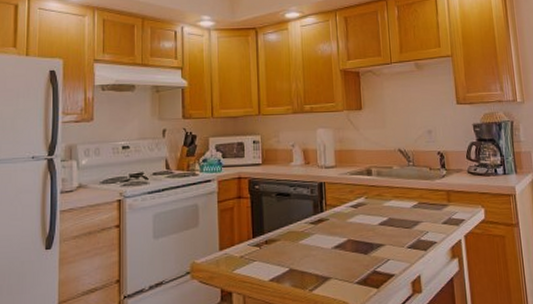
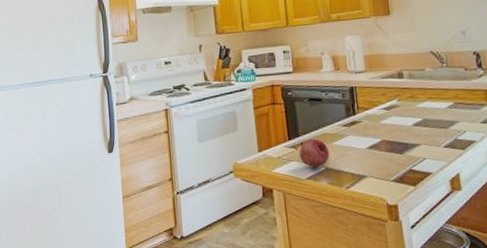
fruit: none [262,236,295,269] -> present [298,138,330,168]

